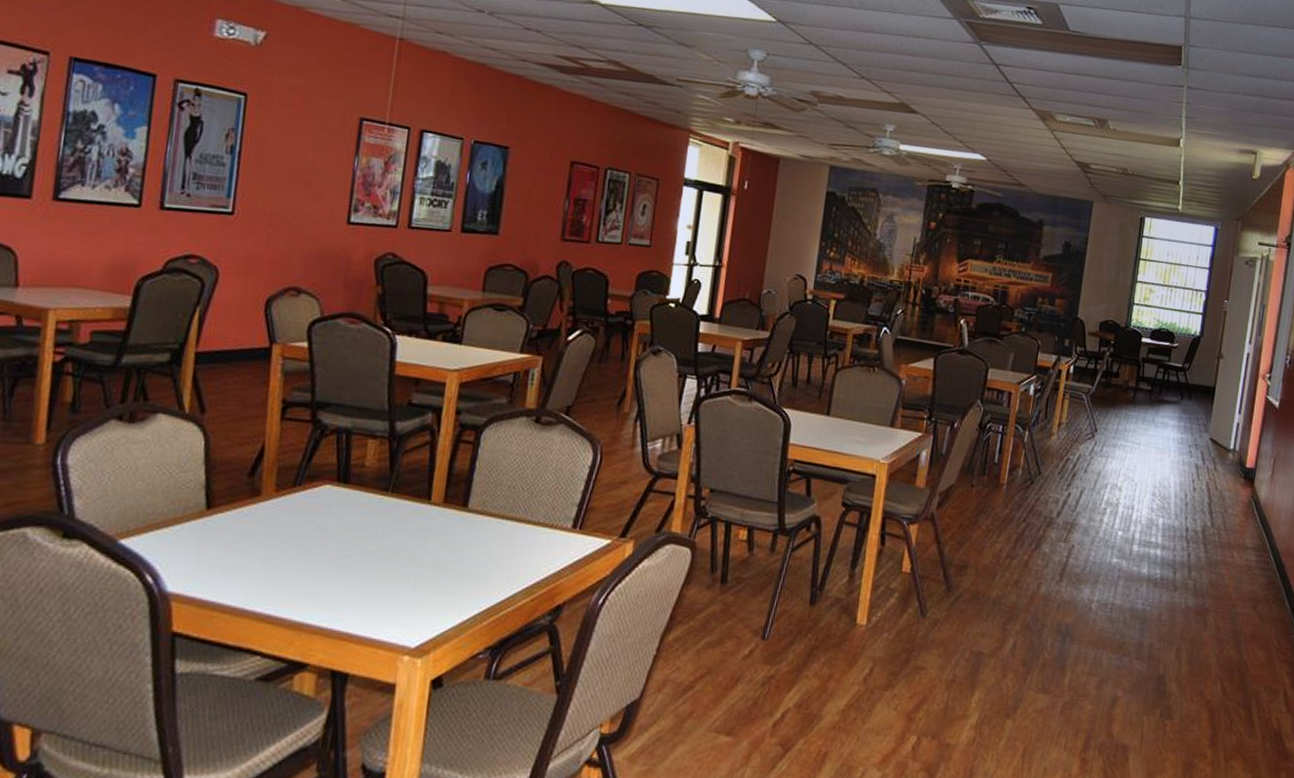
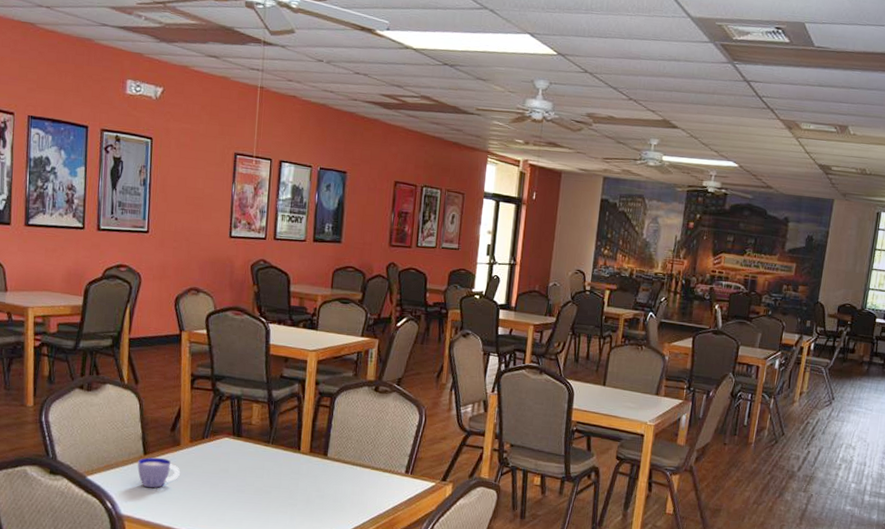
cup: none [195,512,258,555] -> present [137,457,180,488]

